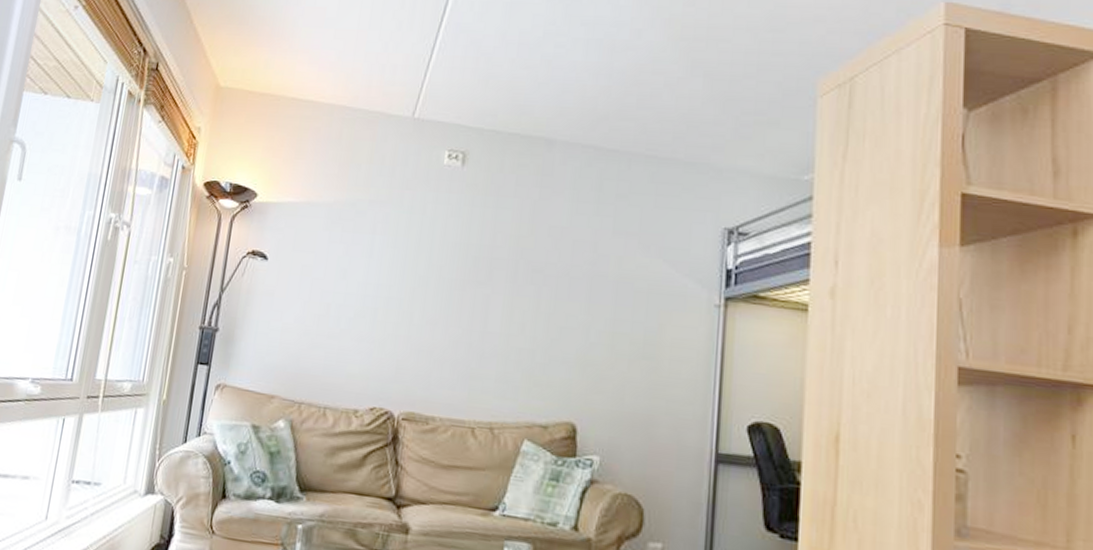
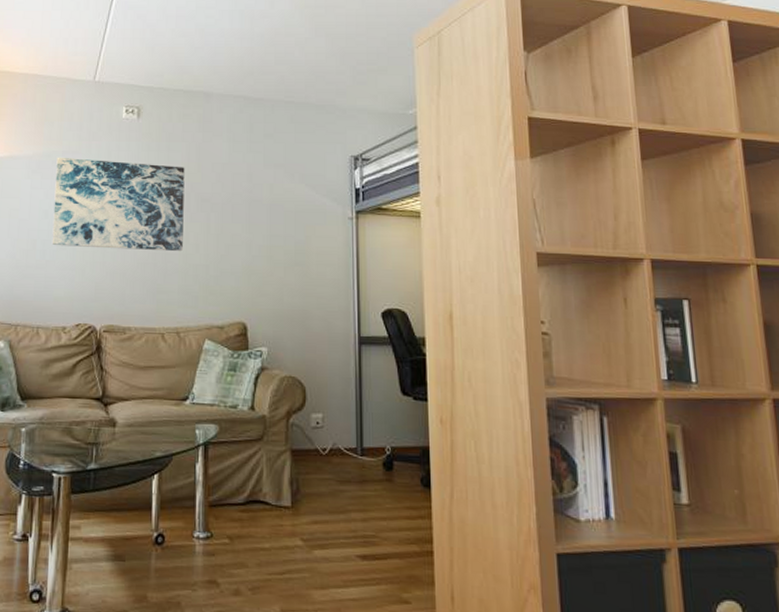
wall art: none [348,206,515,331] -> present [52,157,185,252]

